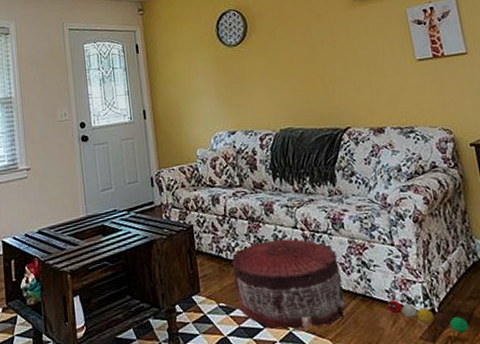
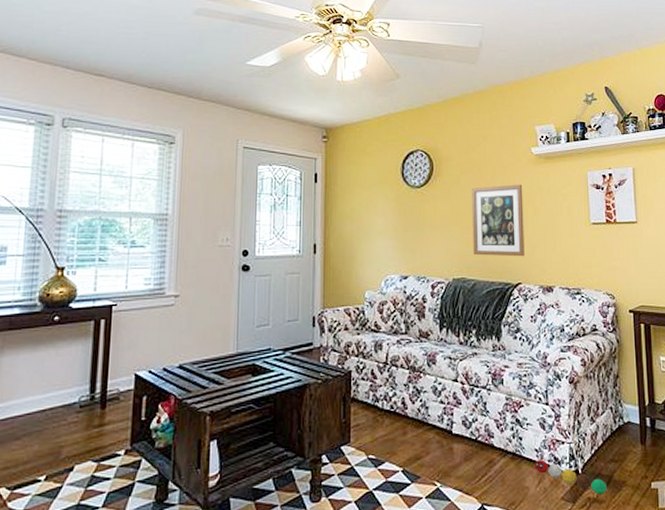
pouf: present [231,238,346,330] -> none [387,391,496,487]
wall art: none [288,30,350,105] -> present [472,184,525,257]

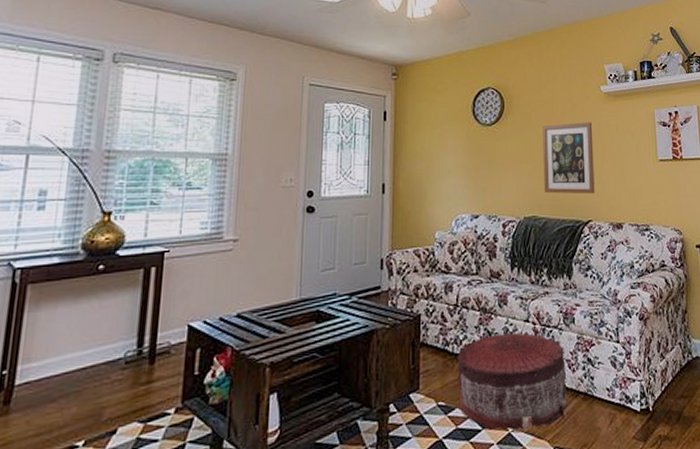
pouf: none [387,391,496,487] -> present [457,332,568,431]
caterpillar: present [534,459,607,495] -> none [606,398,677,432]

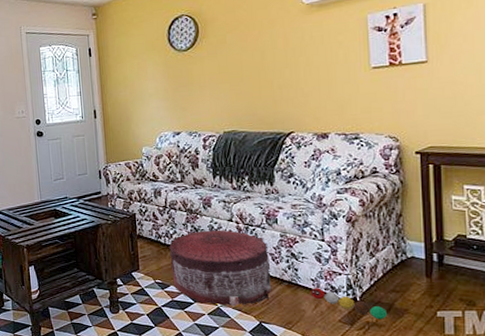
wall art: present [542,122,595,194] -> none [239,36,297,109]
caterpillar: none [606,398,677,432] -> present [310,288,387,320]

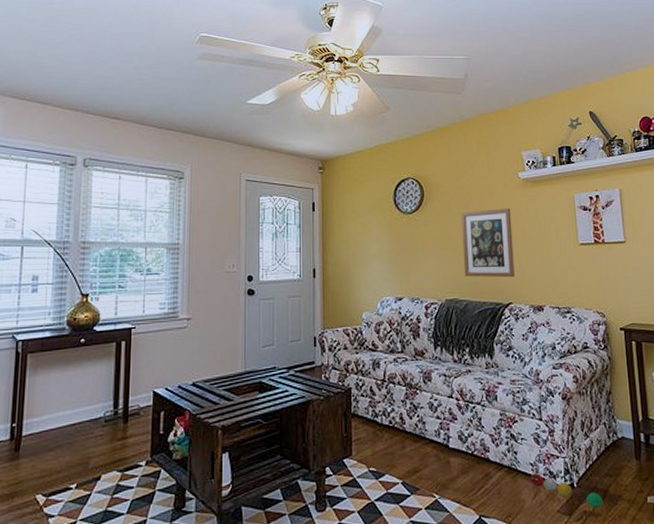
pouf: present [169,229,272,307] -> none [386,407,492,498]
wall art: none [239,36,297,109] -> present [461,208,515,278]

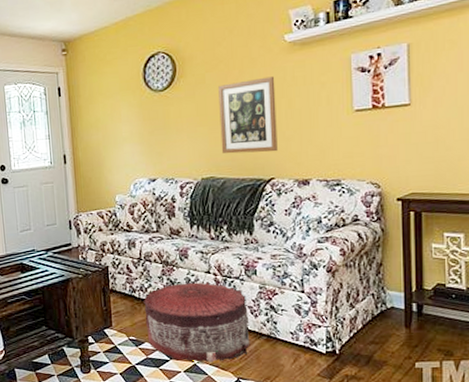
pouf: none [386,407,492,498] -> present [144,282,251,363]
caterpillar: present [529,473,603,508] -> none [289,341,366,373]

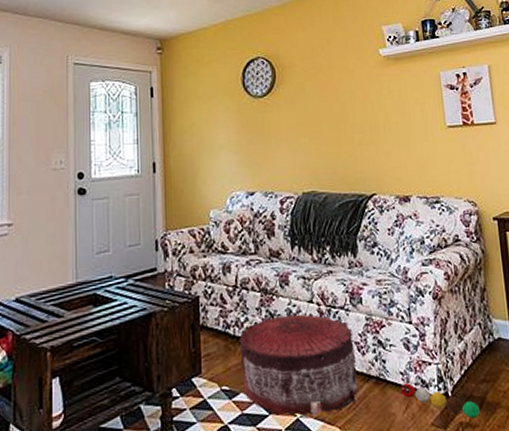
wall art: present [218,76,278,154] -> none [318,89,378,167]
caterpillar: none [289,341,366,373] -> present [400,383,480,419]

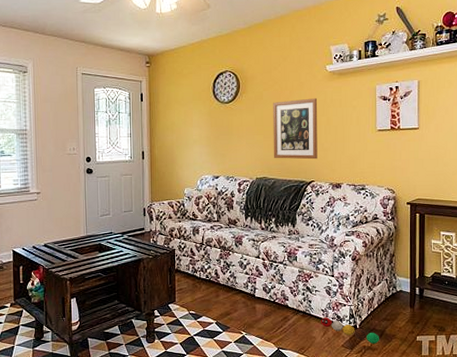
pouf: present [239,313,359,416] -> none [204,265,290,335]
wall art: none [318,89,378,167] -> present [273,98,318,160]

